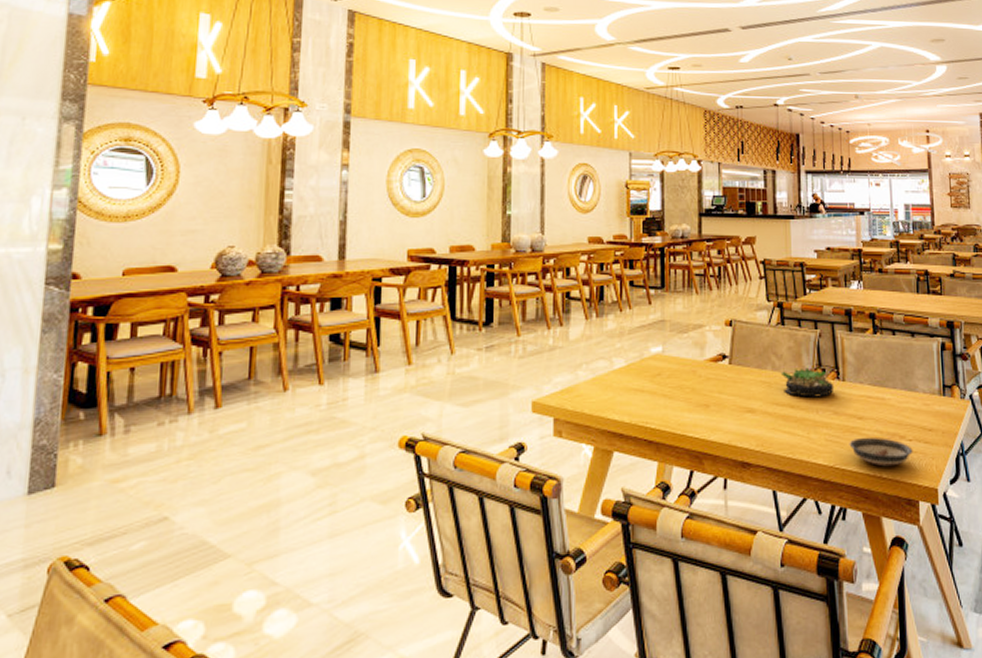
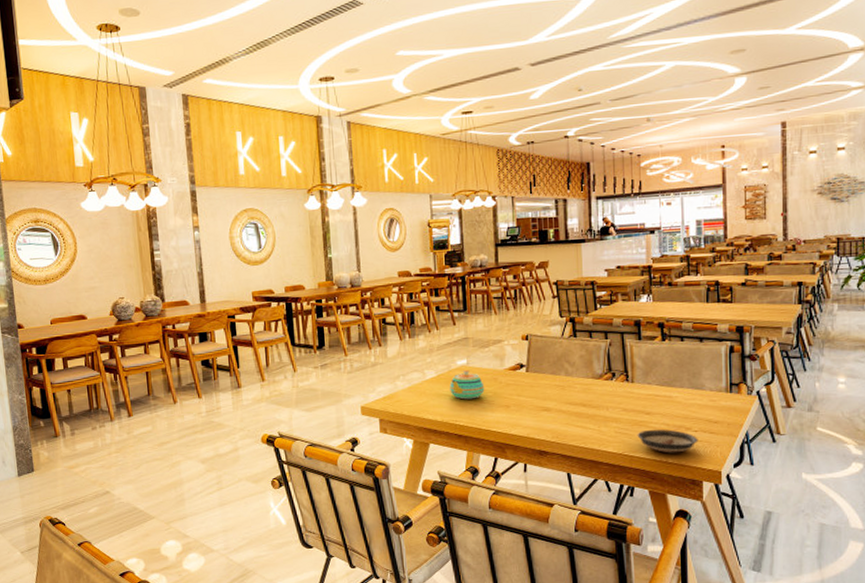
teapot: none [641,360,682,396] -> present [450,370,485,400]
succulent plant: present [780,367,835,398] -> none [573,372,624,398]

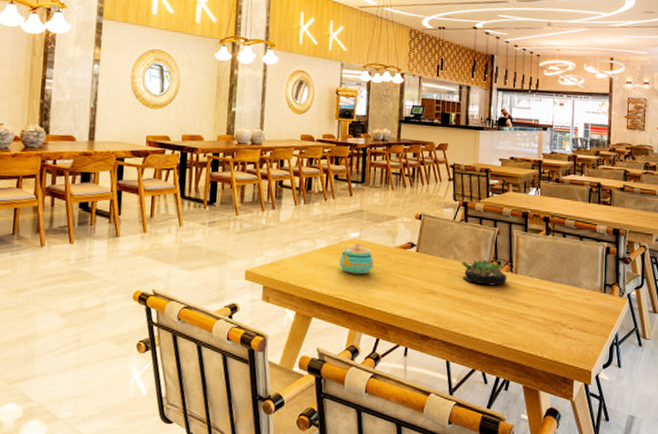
succulent plant: none [573,372,624,398] -> present [461,259,507,286]
saucer: present [637,429,698,453] -> none [516,322,572,349]

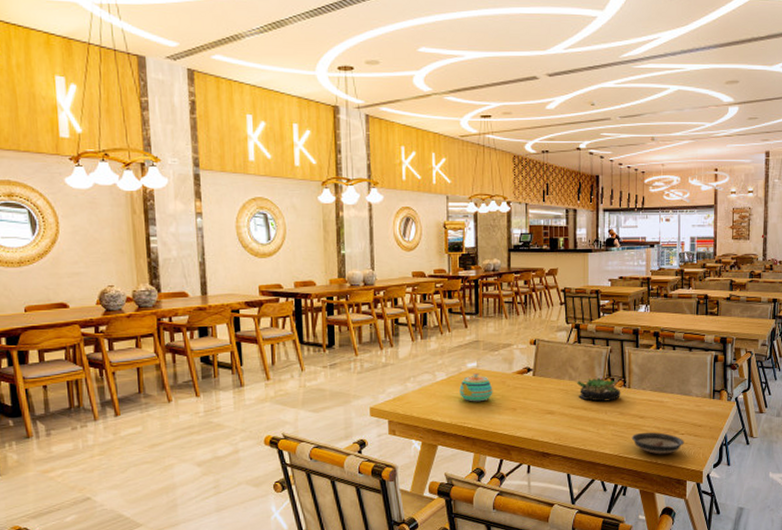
saucer: none [516,322,572,349] -> present [631,432,684,455]

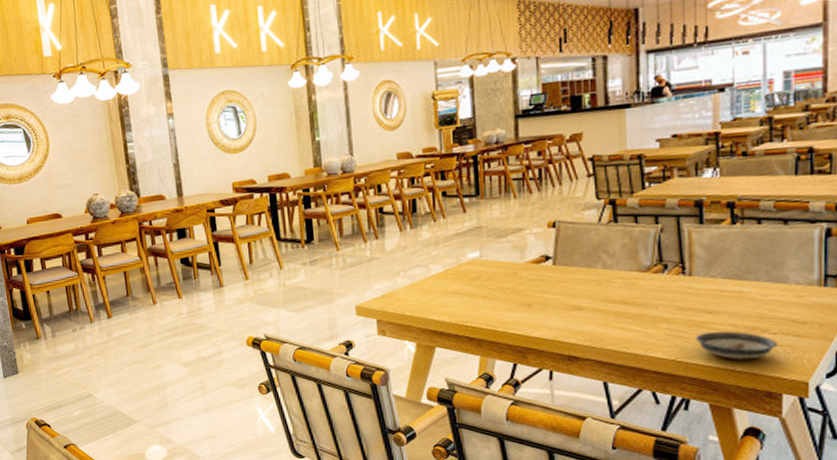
teapot: present [459,373,493,402] -> none [459,264,502,298]
succulent plant: present [576,377,621,402] -> none [612,264,679,294]

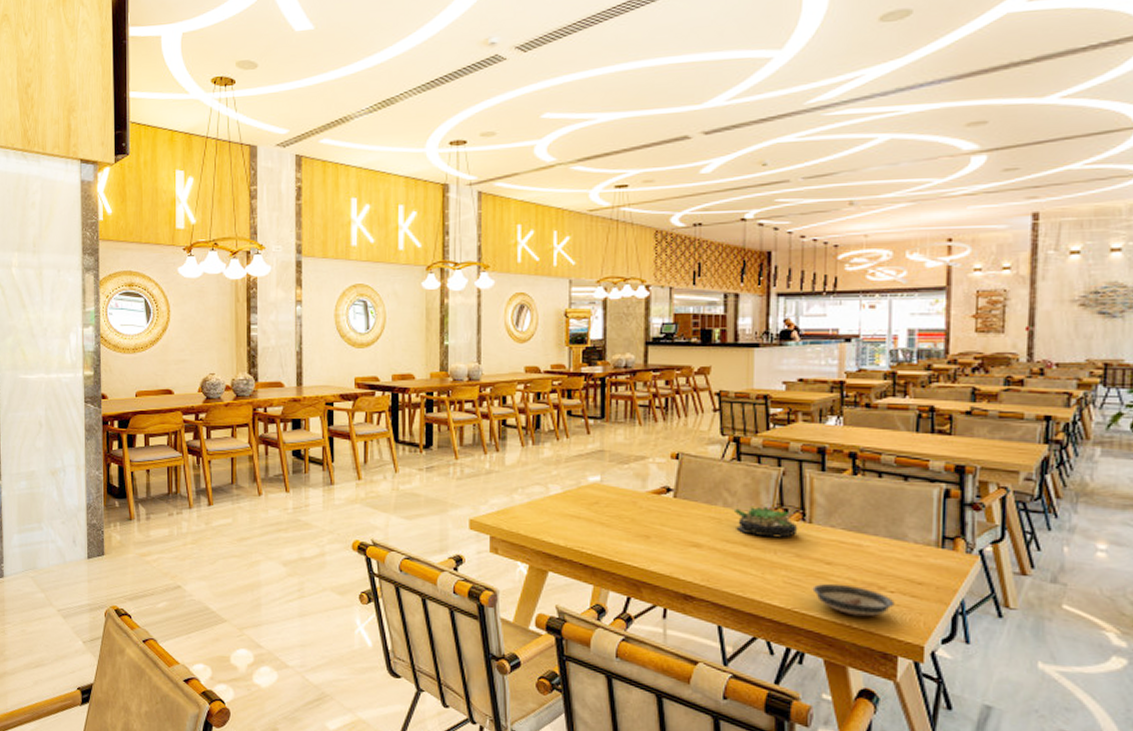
succulent plant: none [612,264,679,294] -> present [733,506,798,538]

